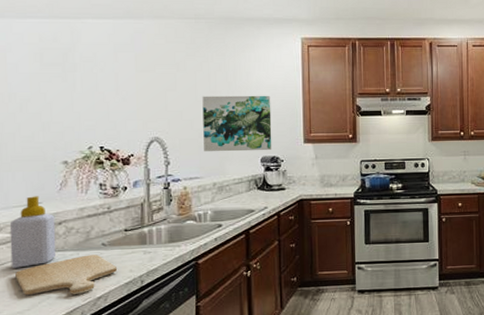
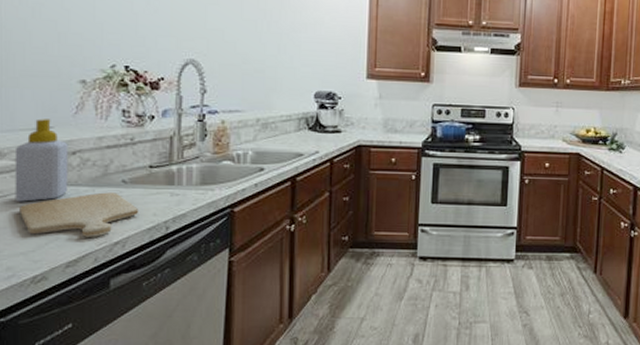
wall art: present [202,95,272,152] -> none [248,13,331,85]

